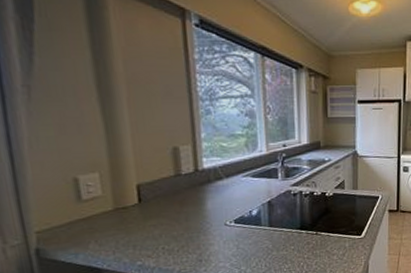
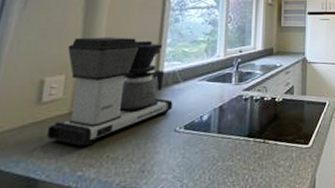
coffee maker: none [93,131,219,240] -> present [46,37,173,146]

